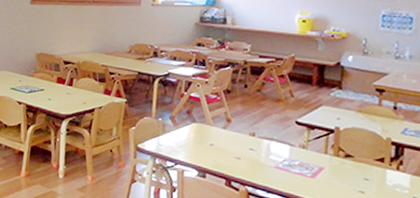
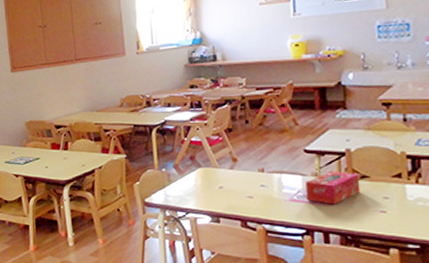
tissue box: none [291,145,344,178] -> present [305,170,361,205]

